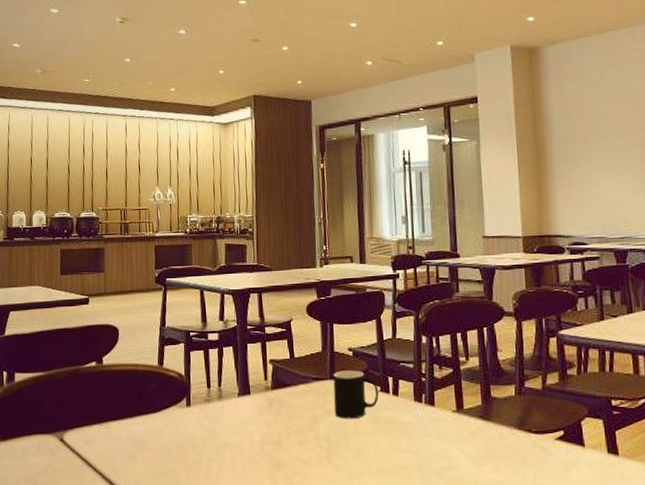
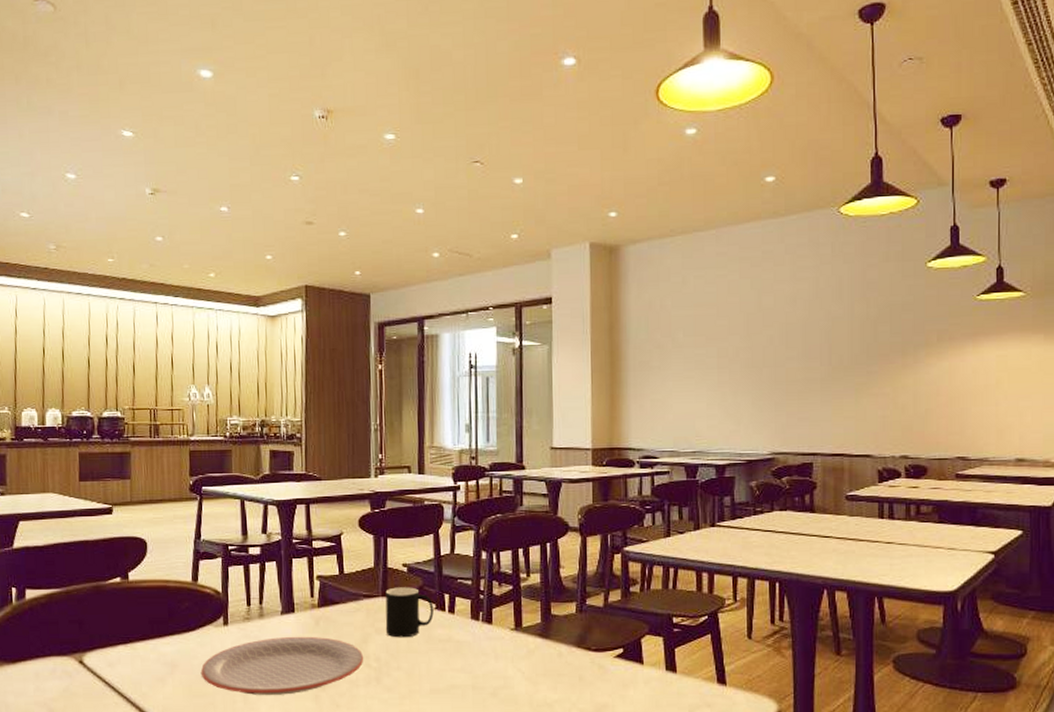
plate: none [166,417,315,473] -> present [200,636,364,695]

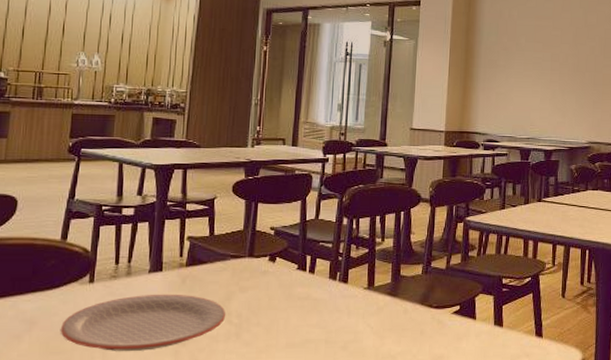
cup: present [385,587,434,638] -> none [249,249,296,296]

